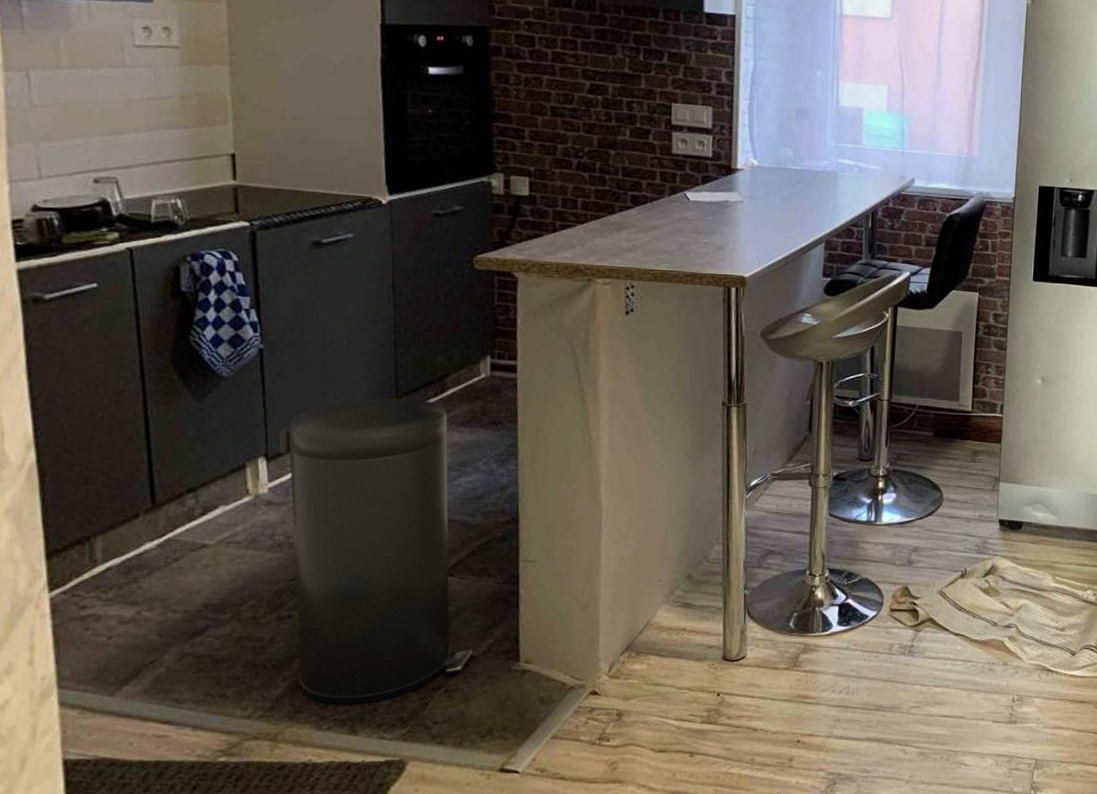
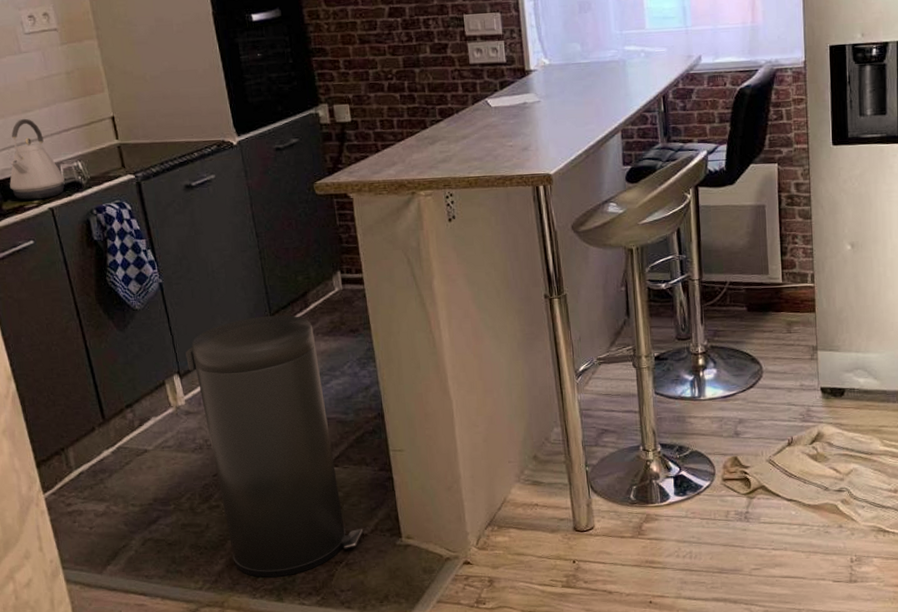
kettle: none [78,141,155,237] -> present [10,118,65,201]

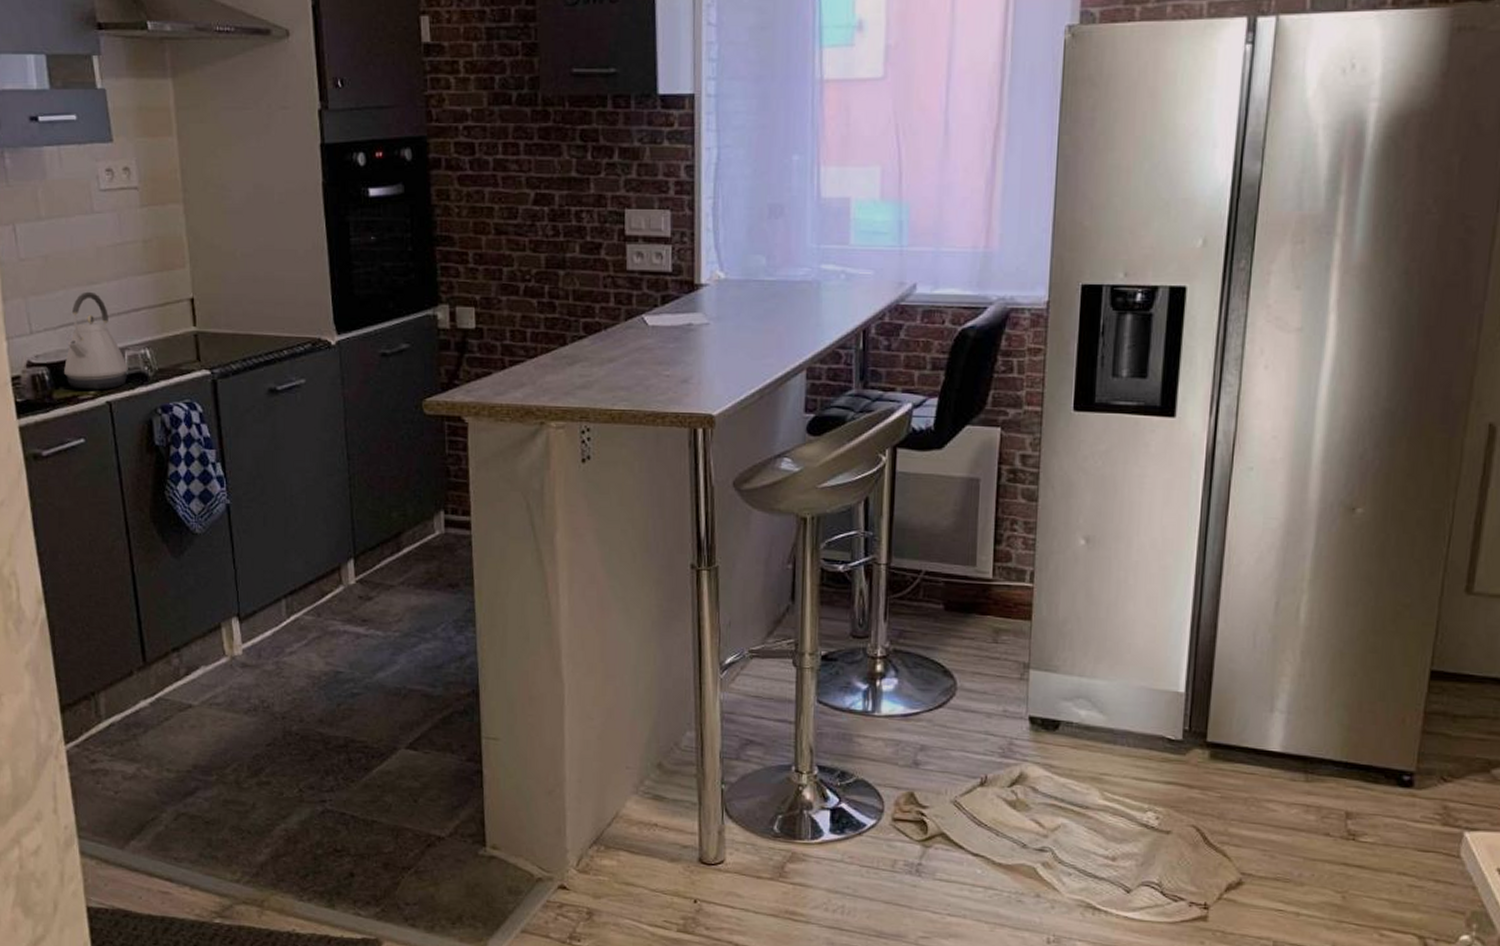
pedal bin: present [185,315,364,578] -> none [249,556,440,878]

